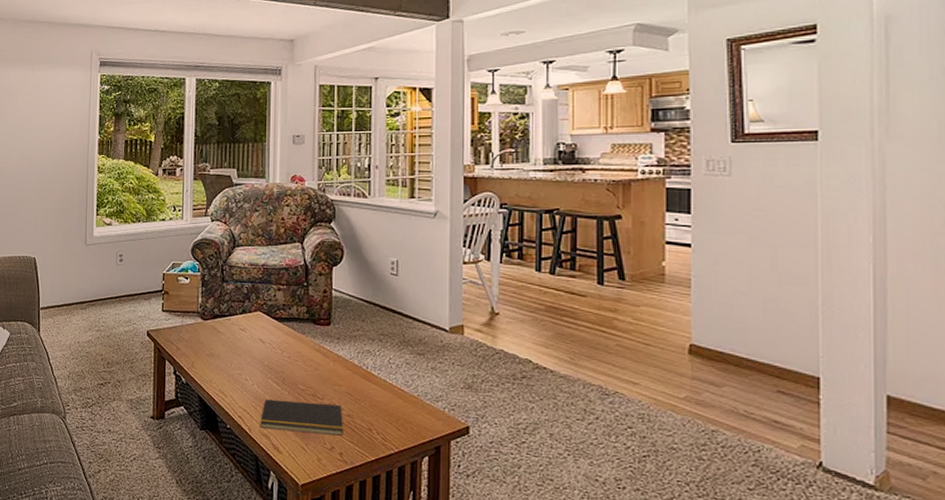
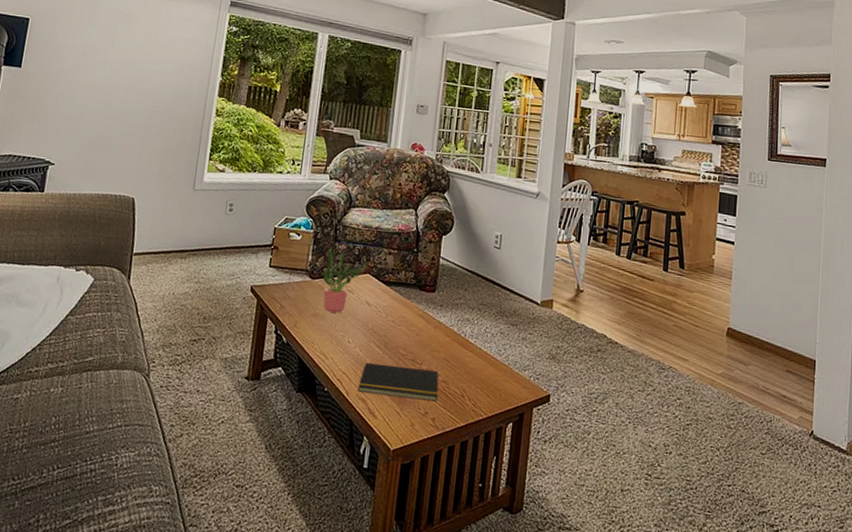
potted plant: none [211,289,257,352] -> present [320,248,367,313]

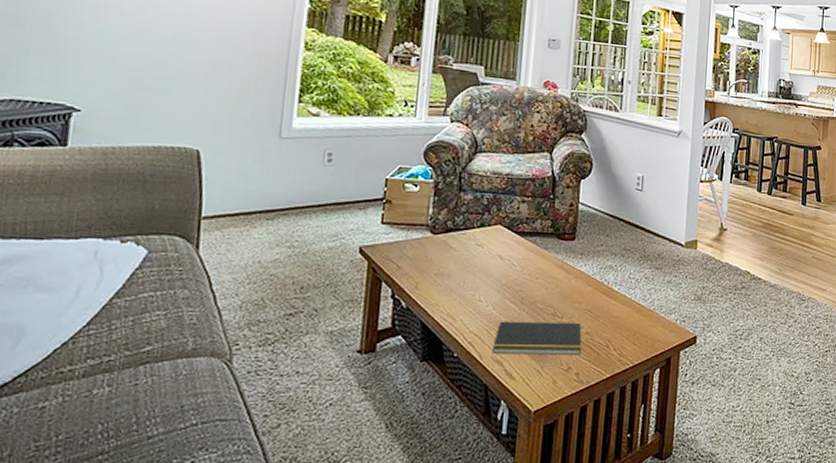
potted plant: present [320,248,367,313] -> none [443,198,498,270]

